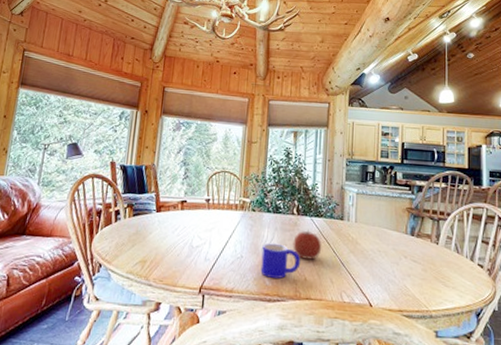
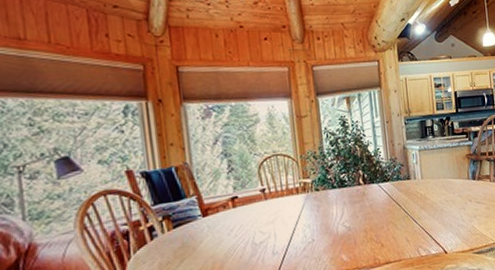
mug: present [260,243,301,279] -> none [333,217,375,254]
fruit: present [293,229,322,260] -> none [364,196,394,227]

